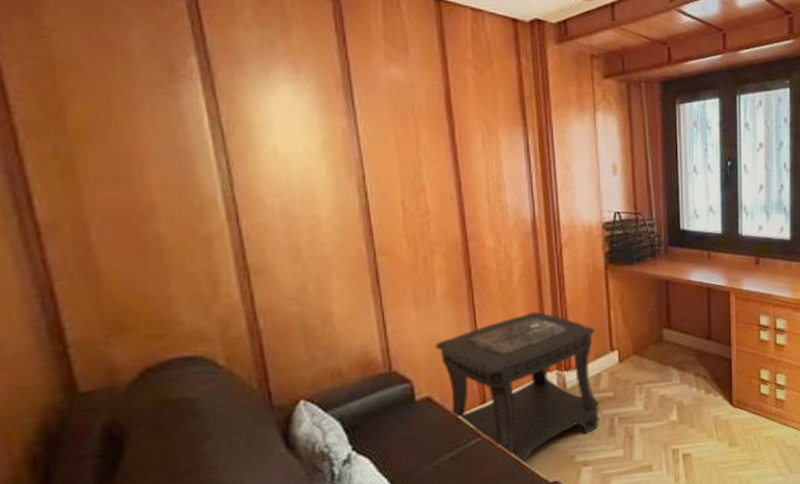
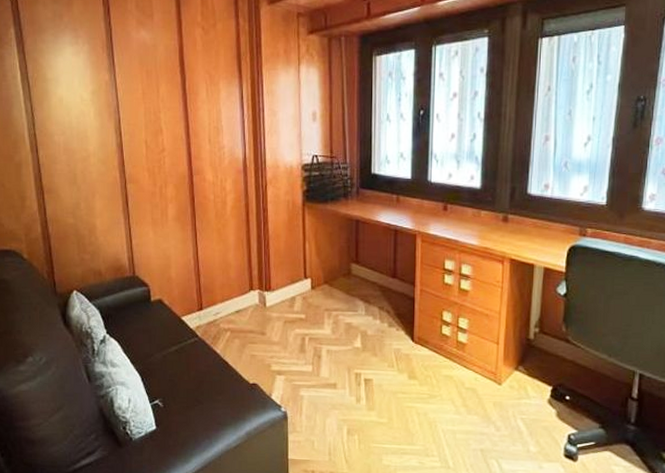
side table: present [434,312,599,464] -> none [166,238,293,365]

